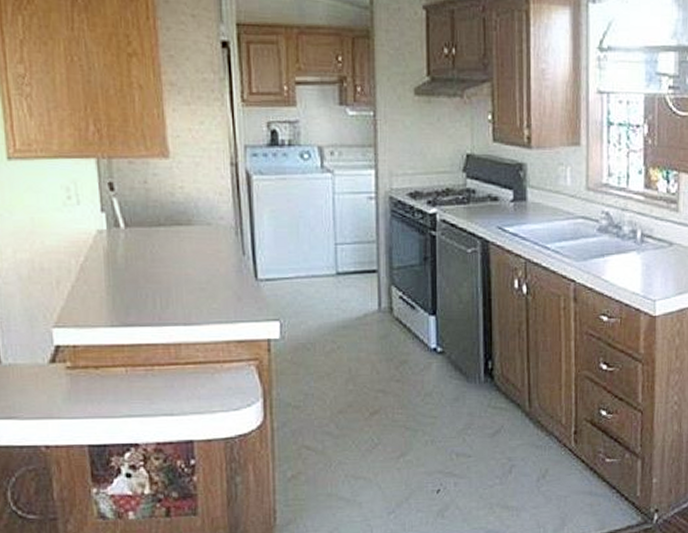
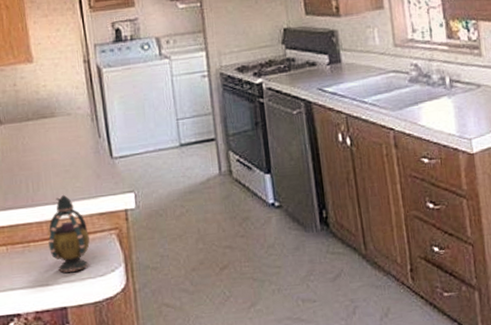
teapot: none [176,315,224,403] -> present [48,194,90,273]

